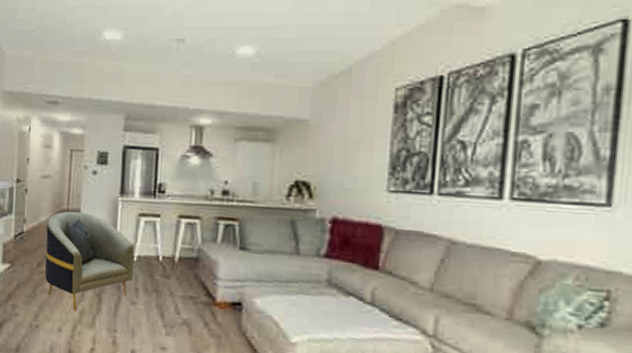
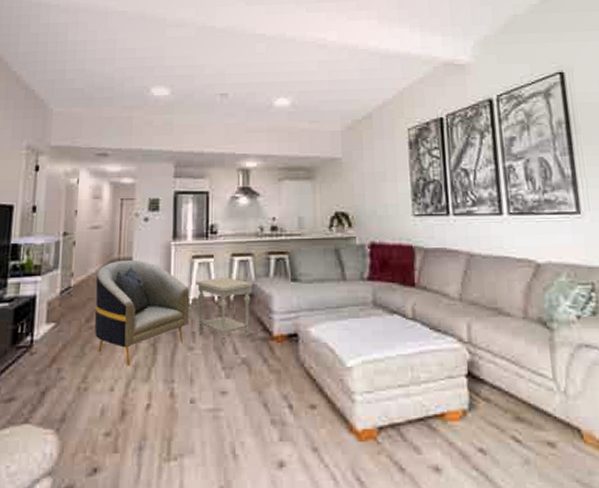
side table: none [141,237,199,305] -> present [196,276,253,346]

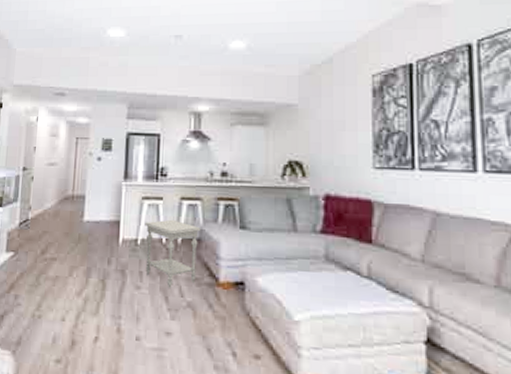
armchair: present [94,259,190,366] -> none [49,196,138,299]

